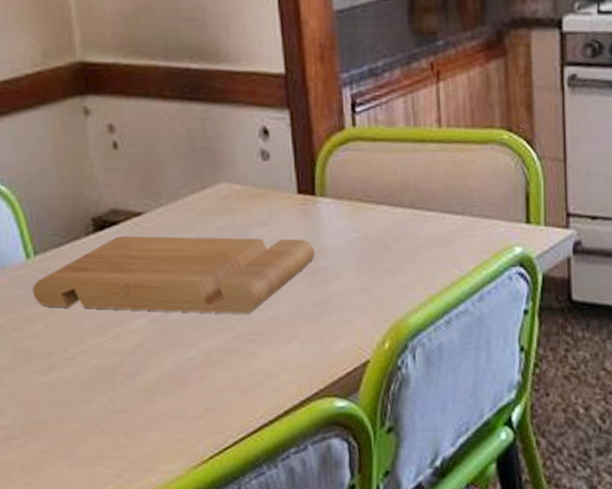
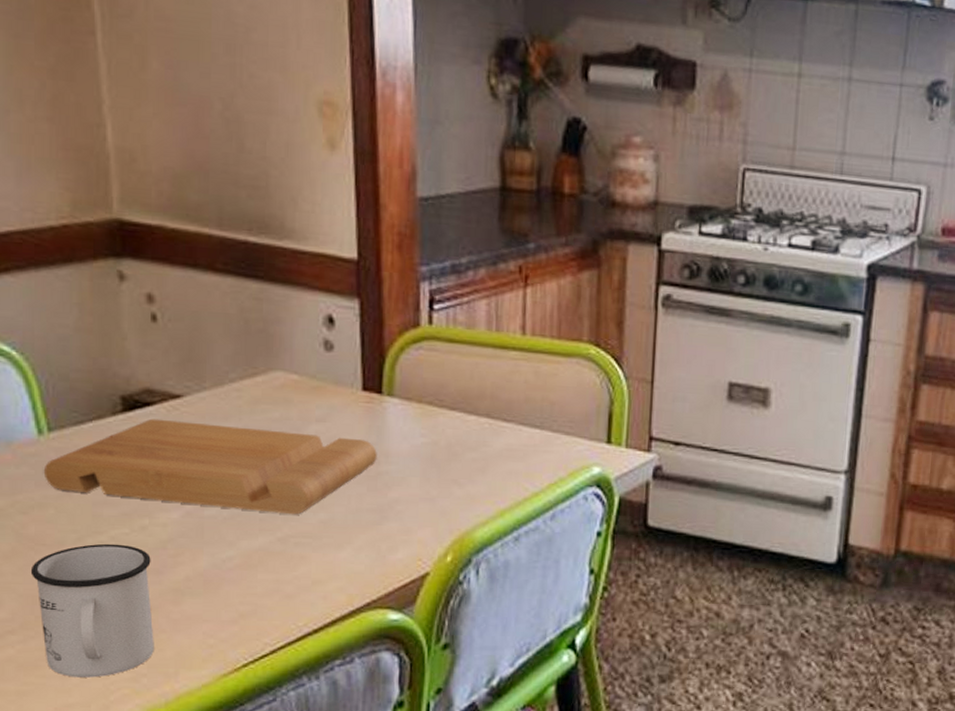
mug: none [26,351,133,476] -> present [30,543,154,678]

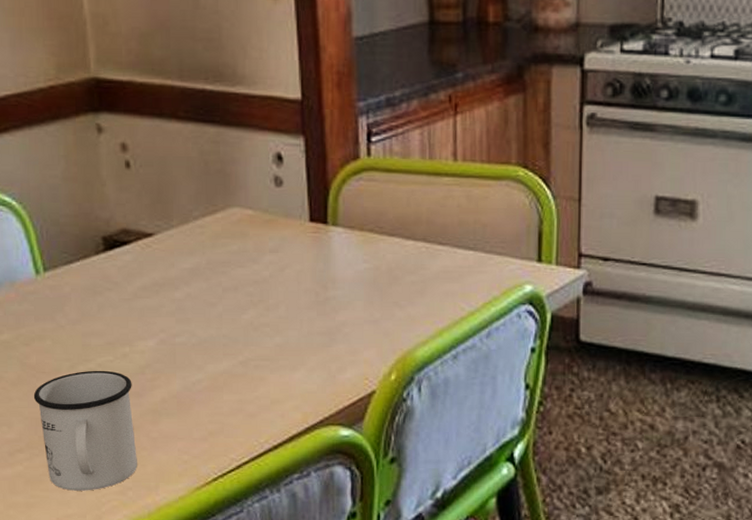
cutting board: present [45,418,377,515] -> none [42,256,325,340]

